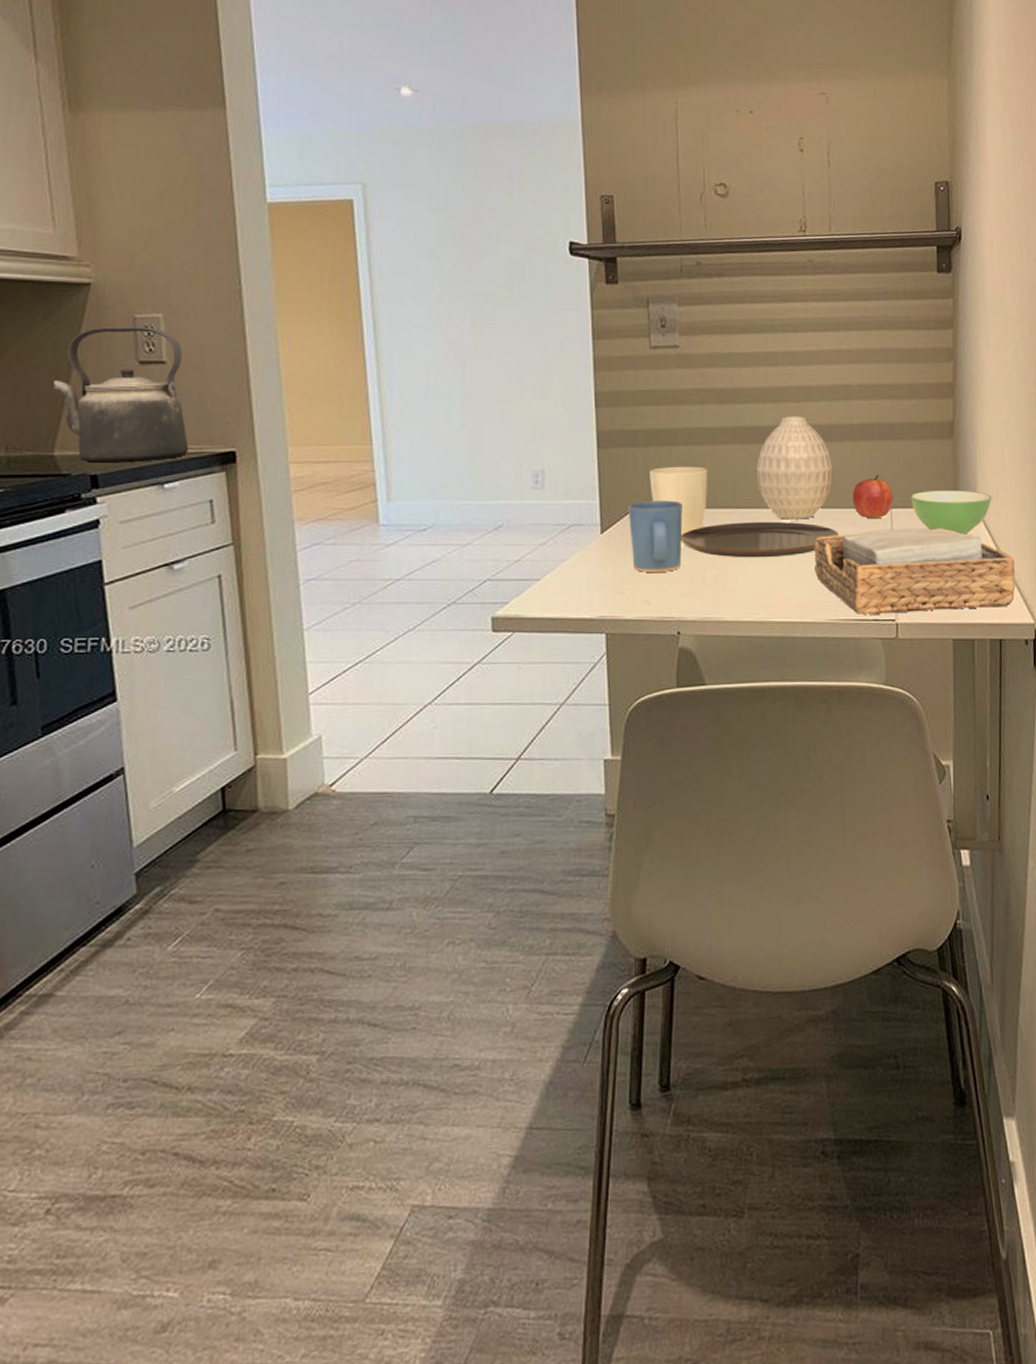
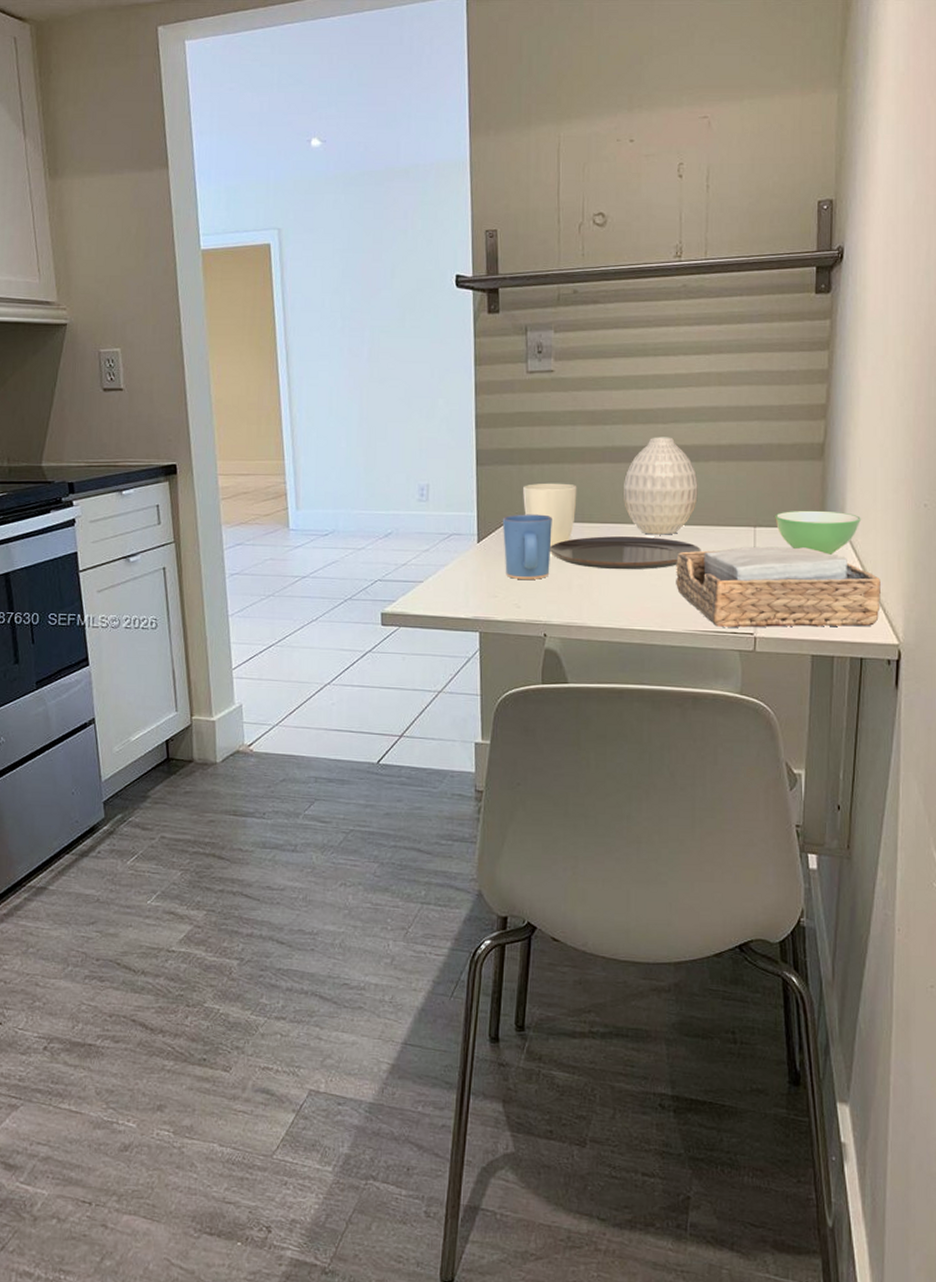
kettle: present [53,326,189,463] -> none [41,359,141,473]
fruit: present [852,475,894,519] -> none [716,494,758,537]

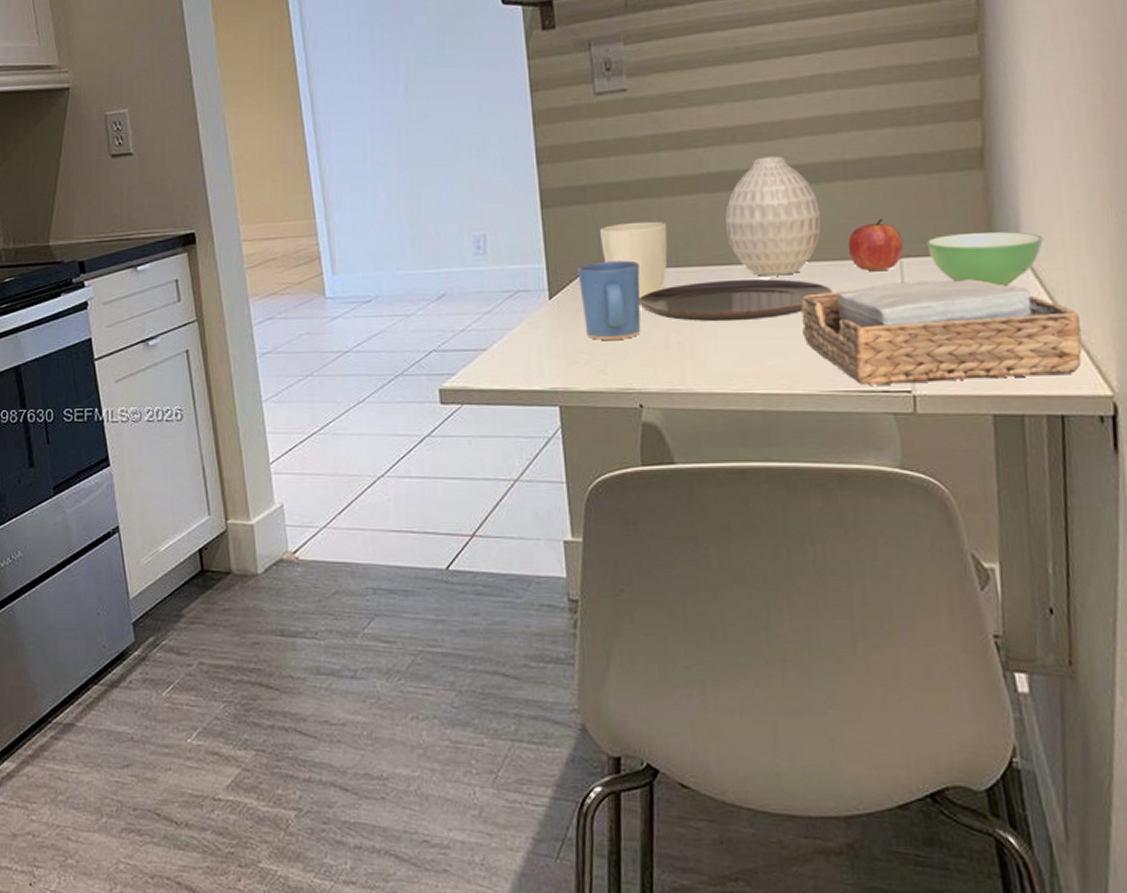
fruit: none [716,494,758,537] -> present [847,219,904,272]

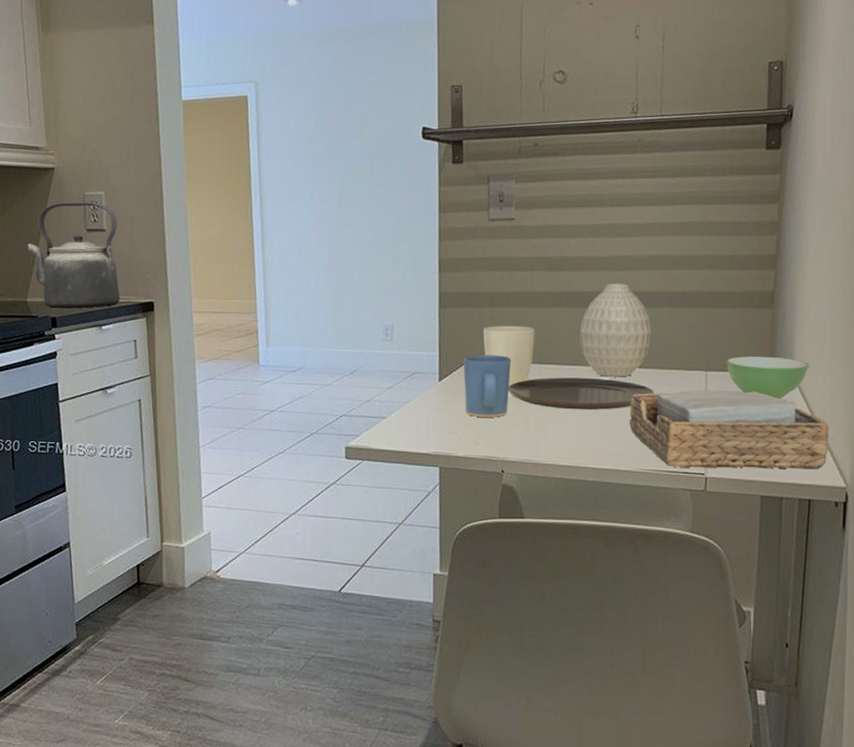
kettle: none [46,122,156,250] -> present [27,202,120,308]
fruit: present [847,219,904,272] -> none [669,340,709,380]

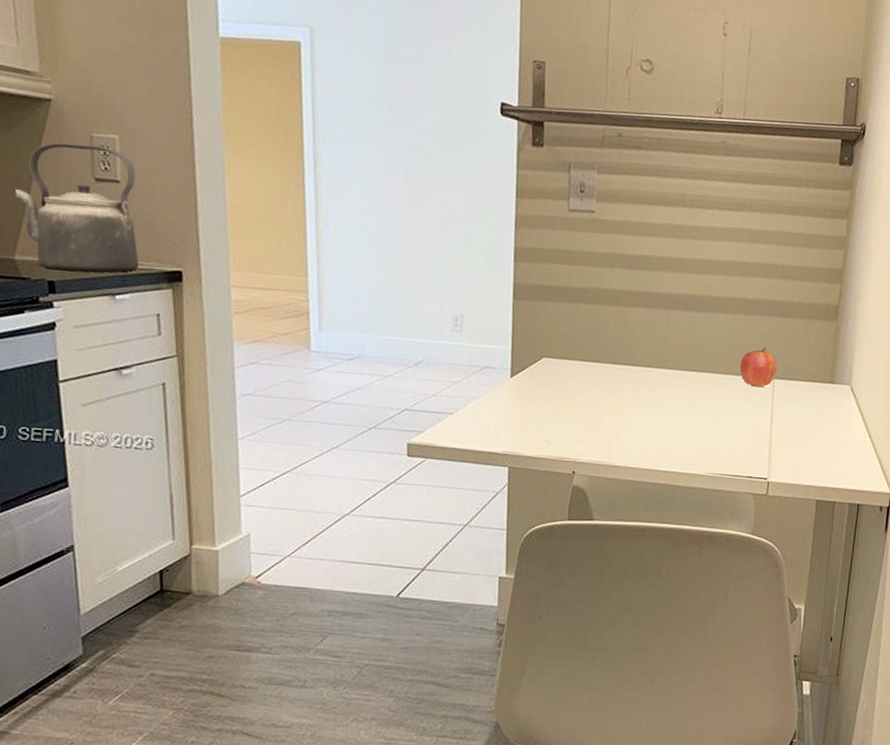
mug: present [463,354,511,418] -> none [536,351,586,418]
cup: present [483,325,536,386] -> none [558,322,612,386]
plate: present [507,377,654,410] -> none [581,378,725,414]
vase: present [579,283,652,377] -> none [655,286,726,382]
napkin holder: present [629,389,828,469] -> none [700,397,879,475]
fruit: none [669,340,709,380] -> present [739,347,777,387]
bowl: present [725,355,810,399] -> none [791,366,867,409]

